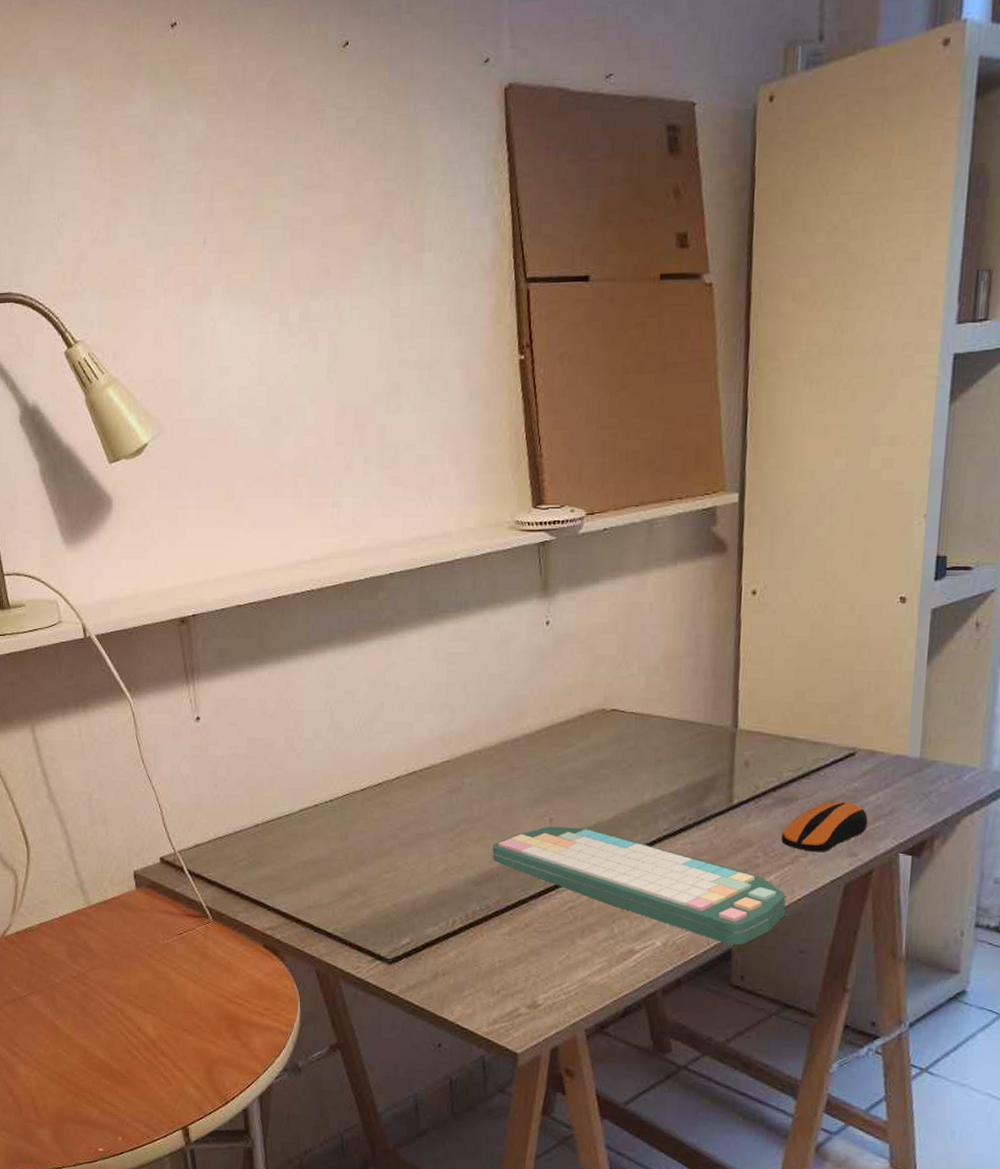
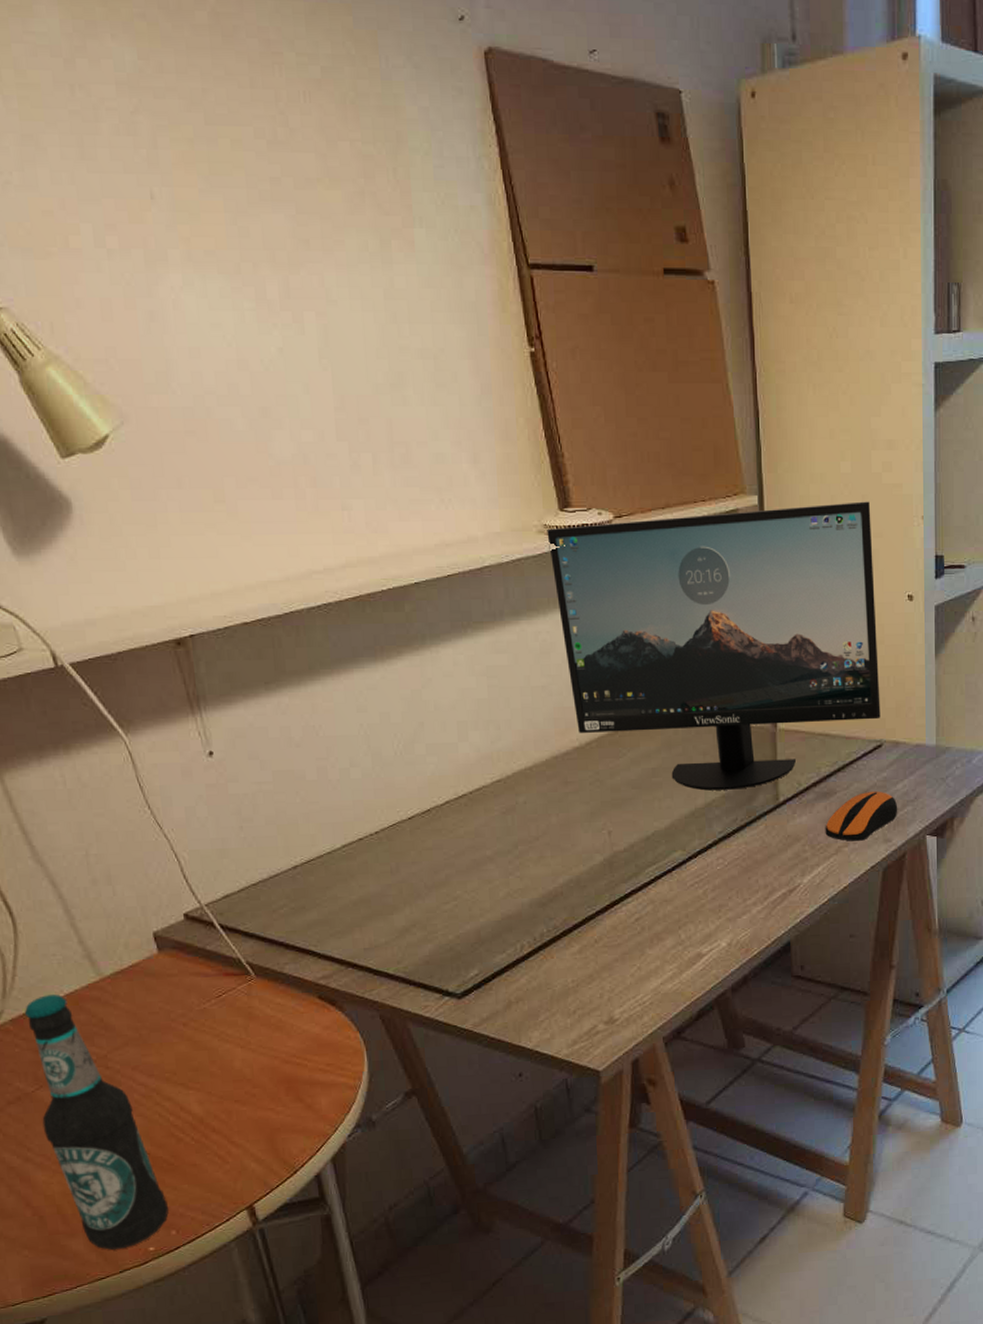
bottle: none [27,915,118,1145] -> present [24,994,169,1250]
computer keyboard: present [492,826,786,945] -> none [554,837,834,938]
monitor: none [518,499,865,788] -> present [547,501,881,791]

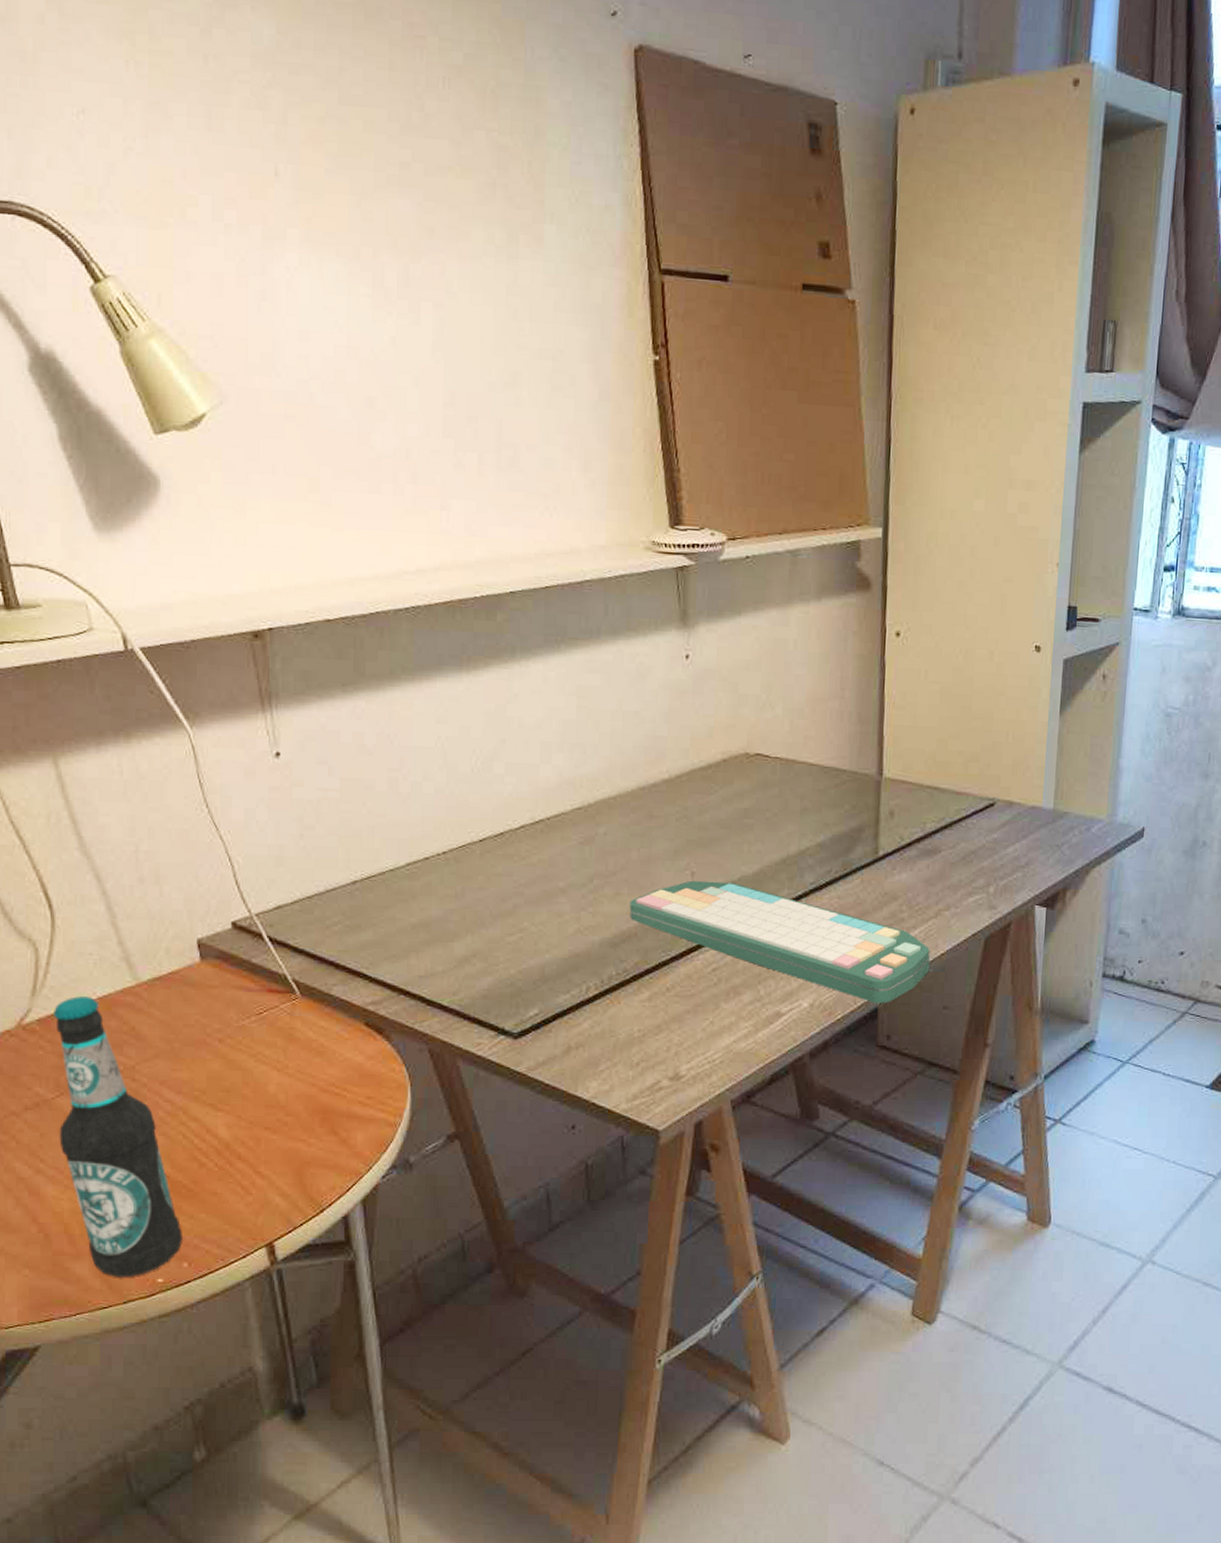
monitor: present [547,501,881,791] -> none [654,542,1003,839]
computer keyboard: none [554,837,834,938] -> present [629,880,930,1004]
computer mouse: present [825,791,898,841] -> none [925,852,1007,905]

